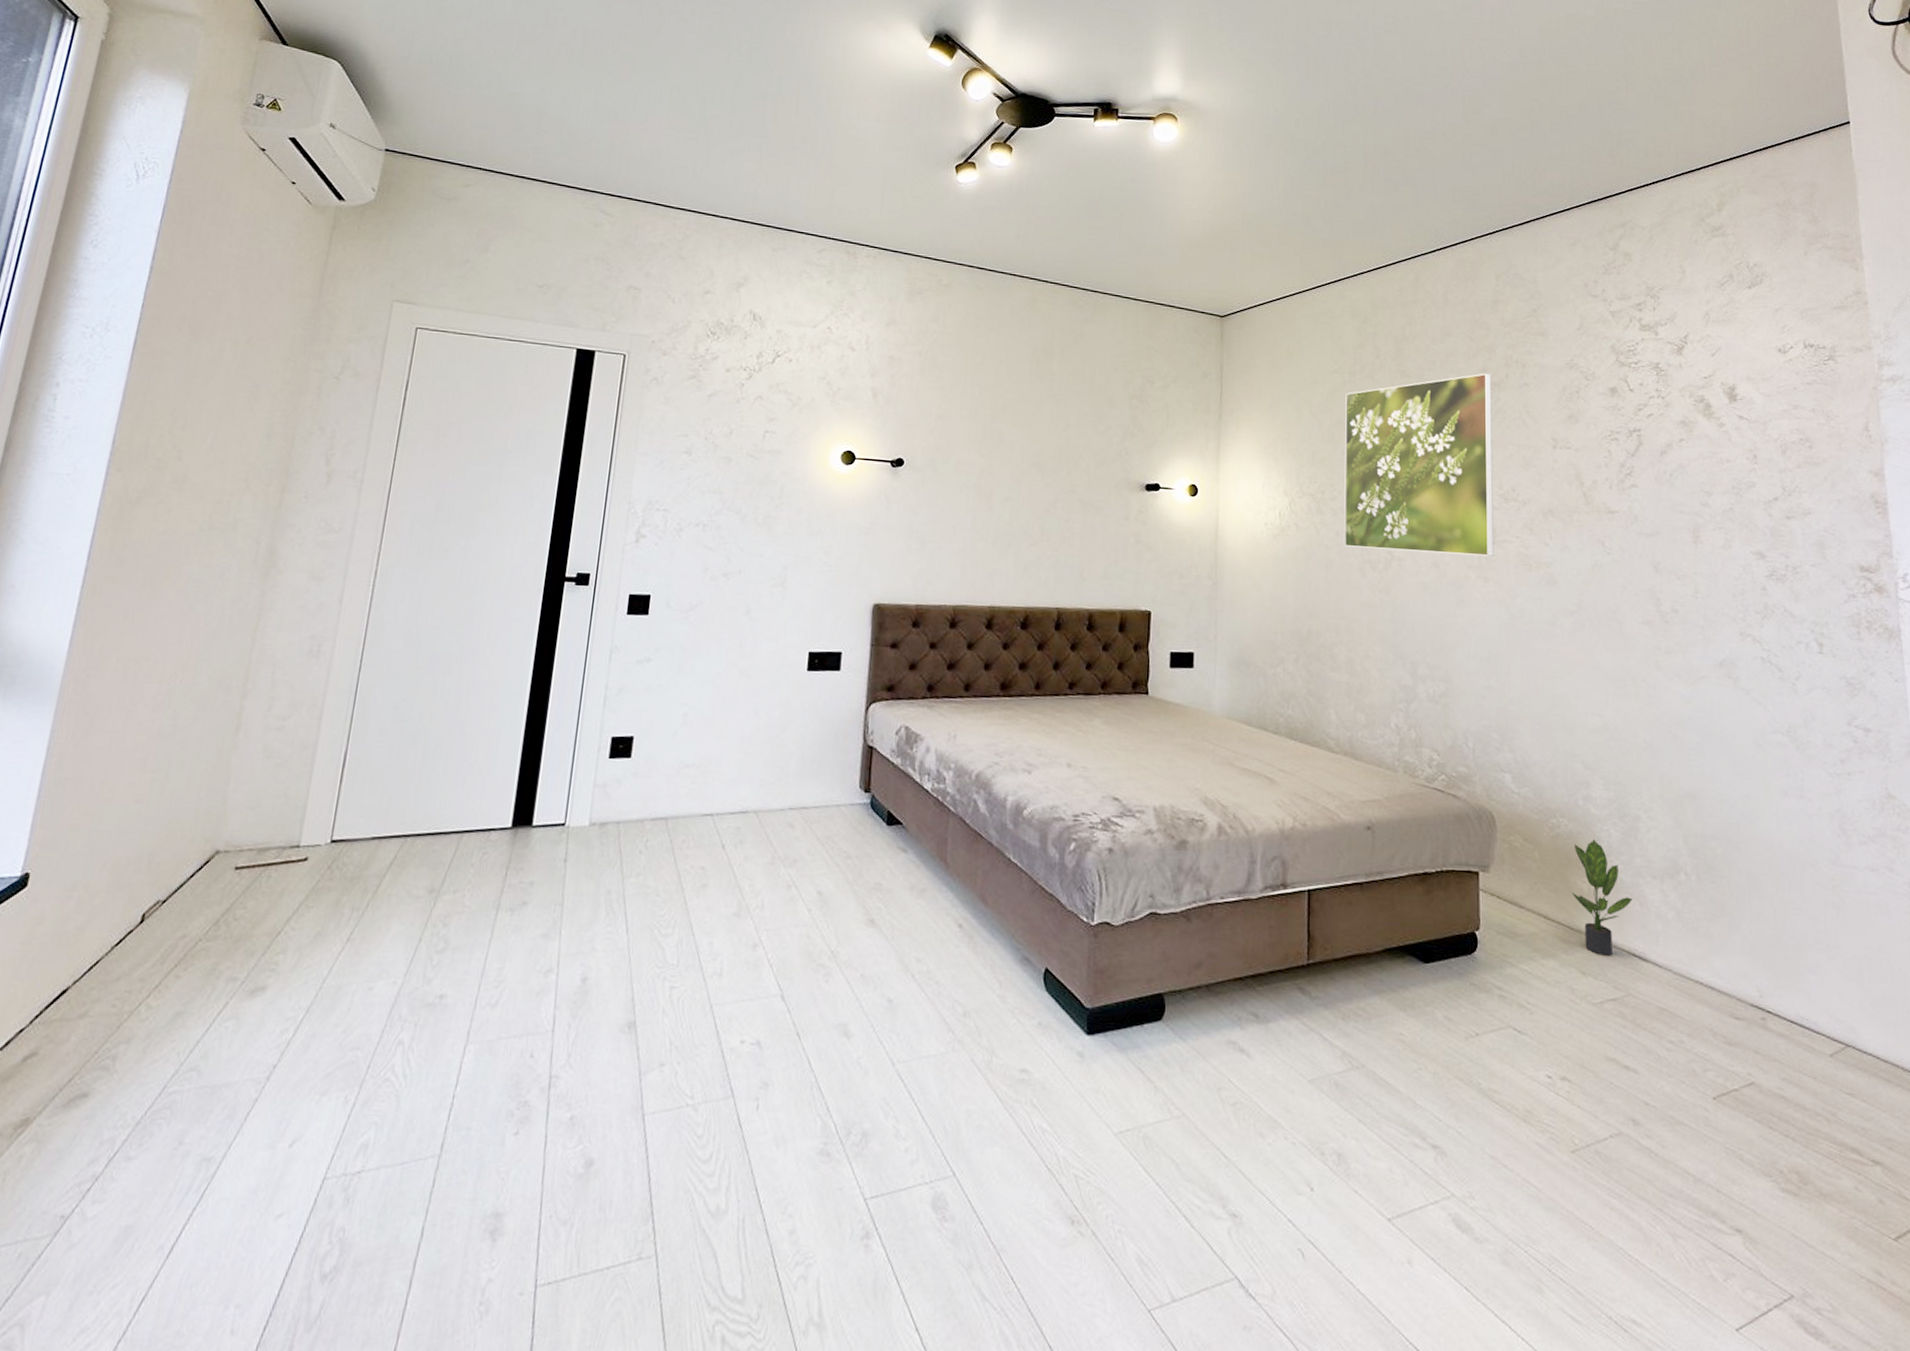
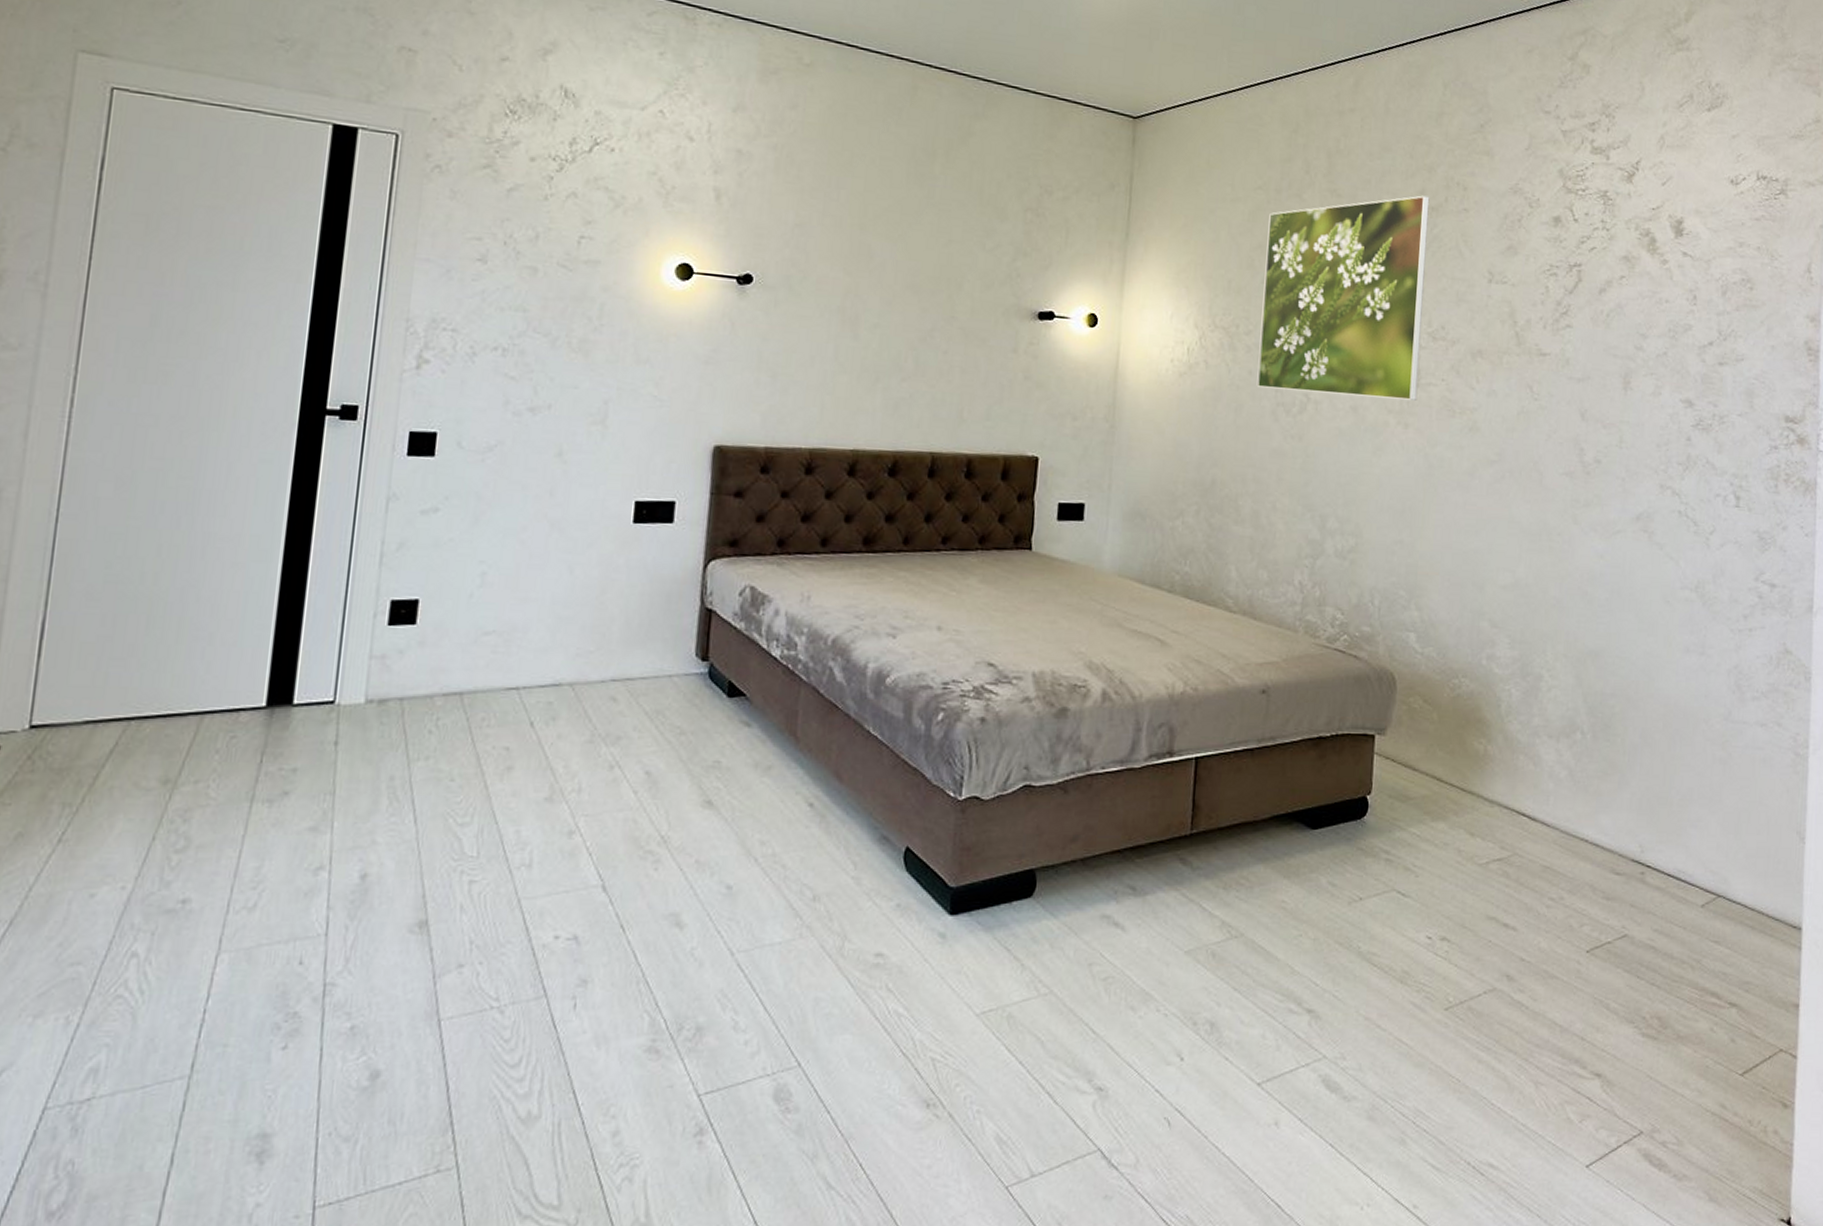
potted plant: present [1571,839,1633,956] -> none [1467,699,1527,817]

